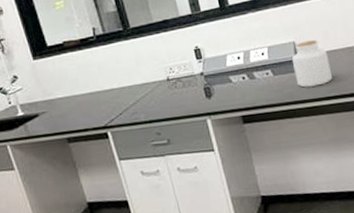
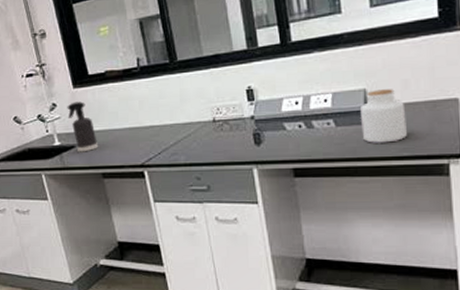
spray bottle: none [28,72,62,120] -> present [67,101,99,152]

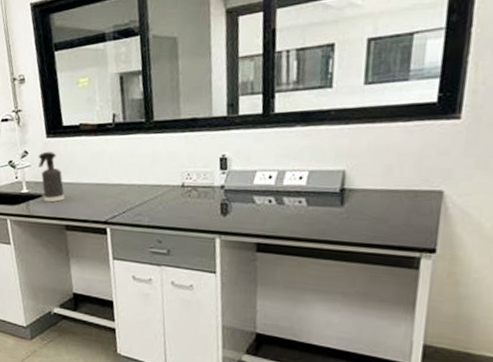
jar: present [359,89,407,143] -> none [333,172,384,229]

